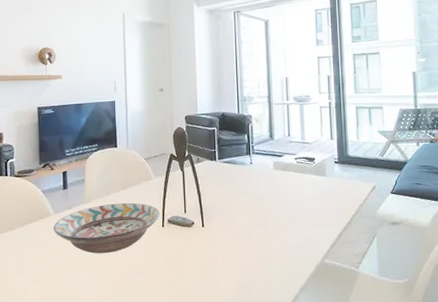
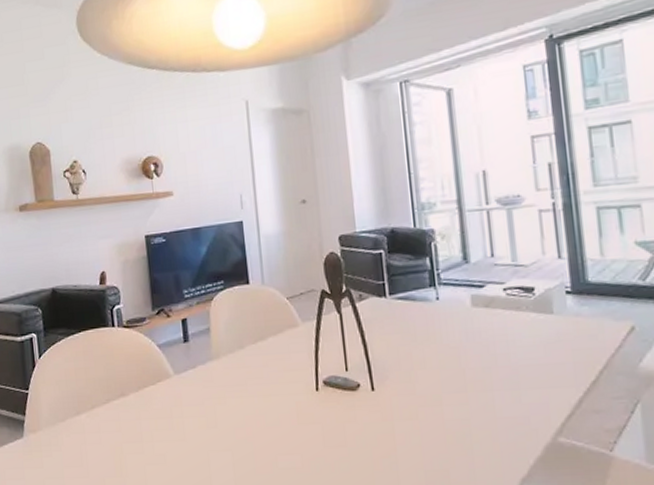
decorative bowl: present [53,202,160,254] -> none [174,358,312,428]

